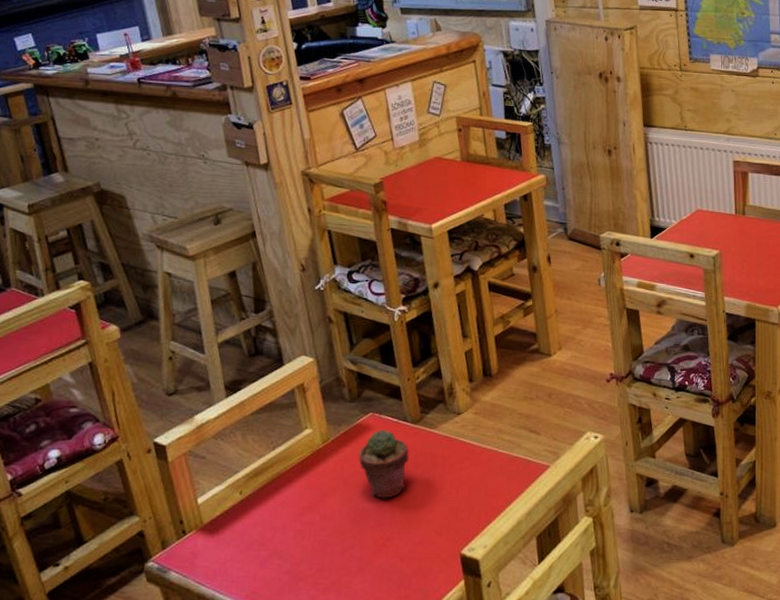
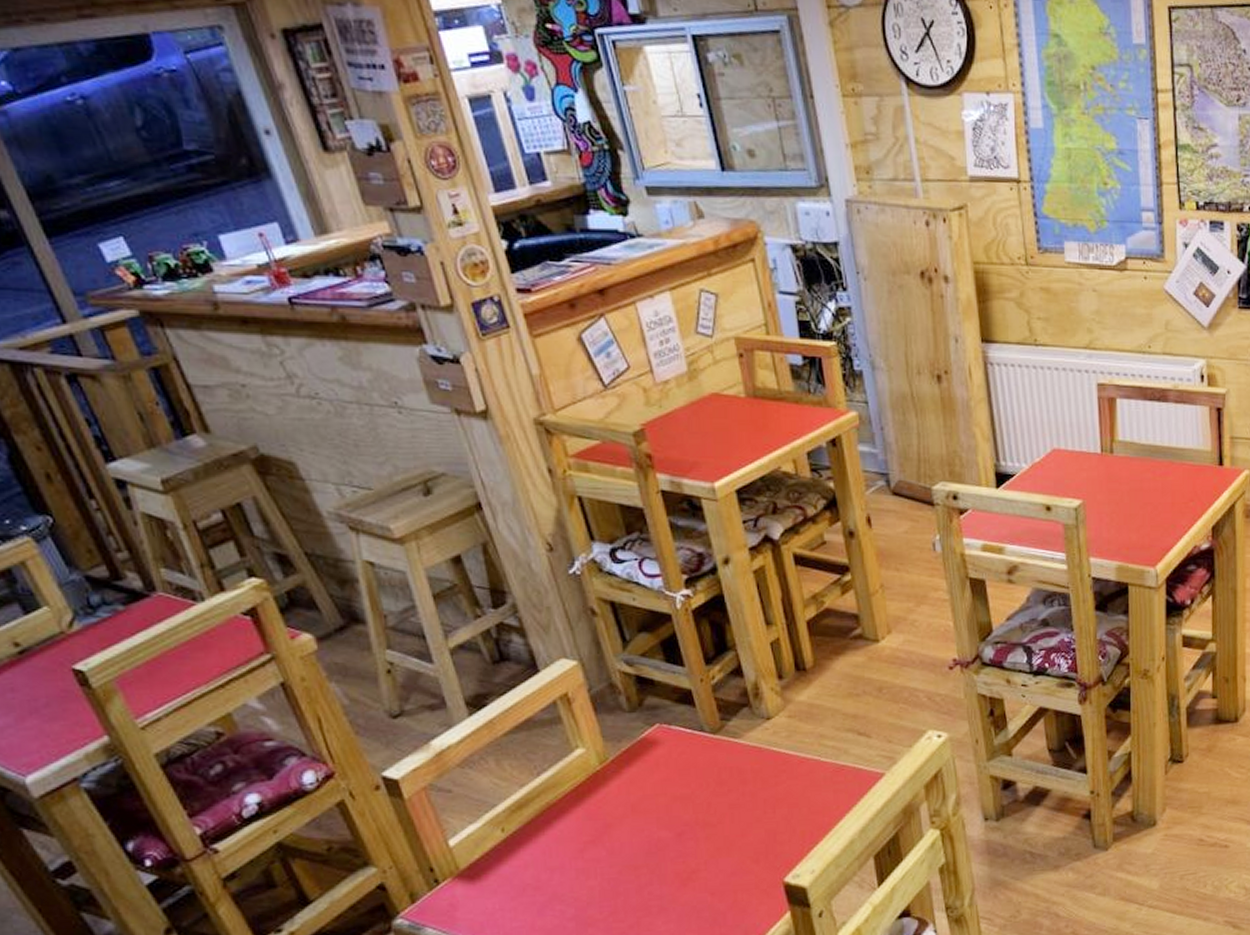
potted succulent: present [358,429,409,499] -> none [646,743,710,826]

